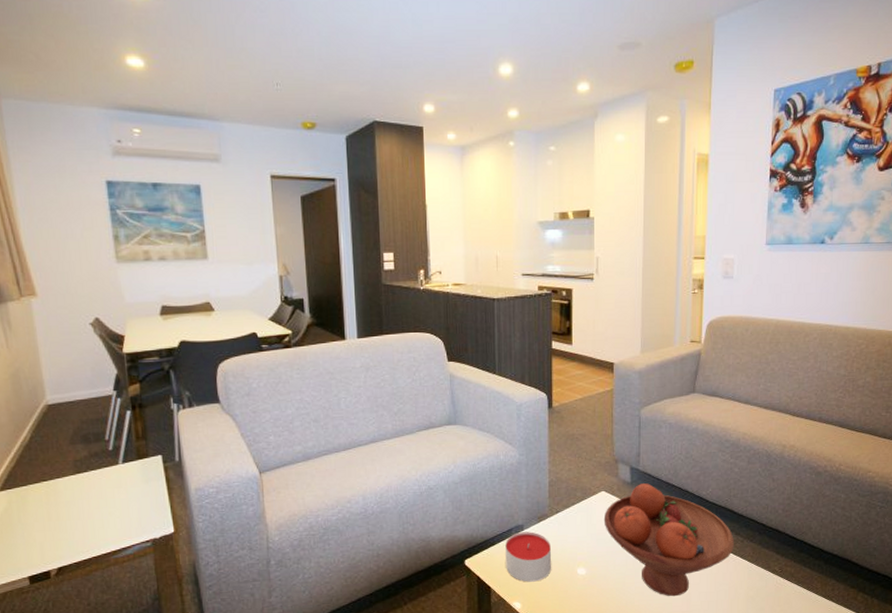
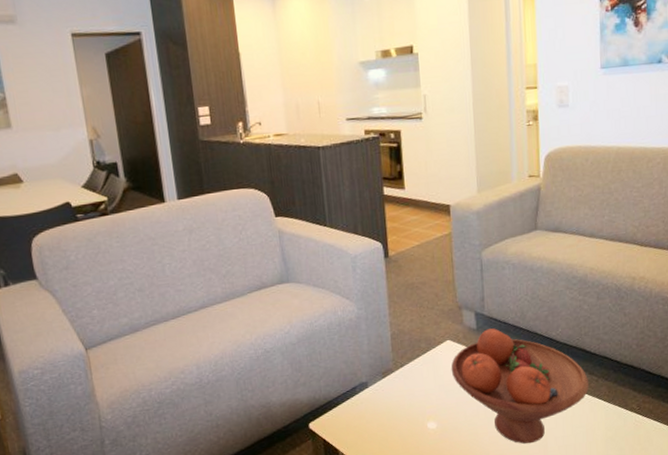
candle: present [505,532,552,582] -> none [350,388,400,441]

